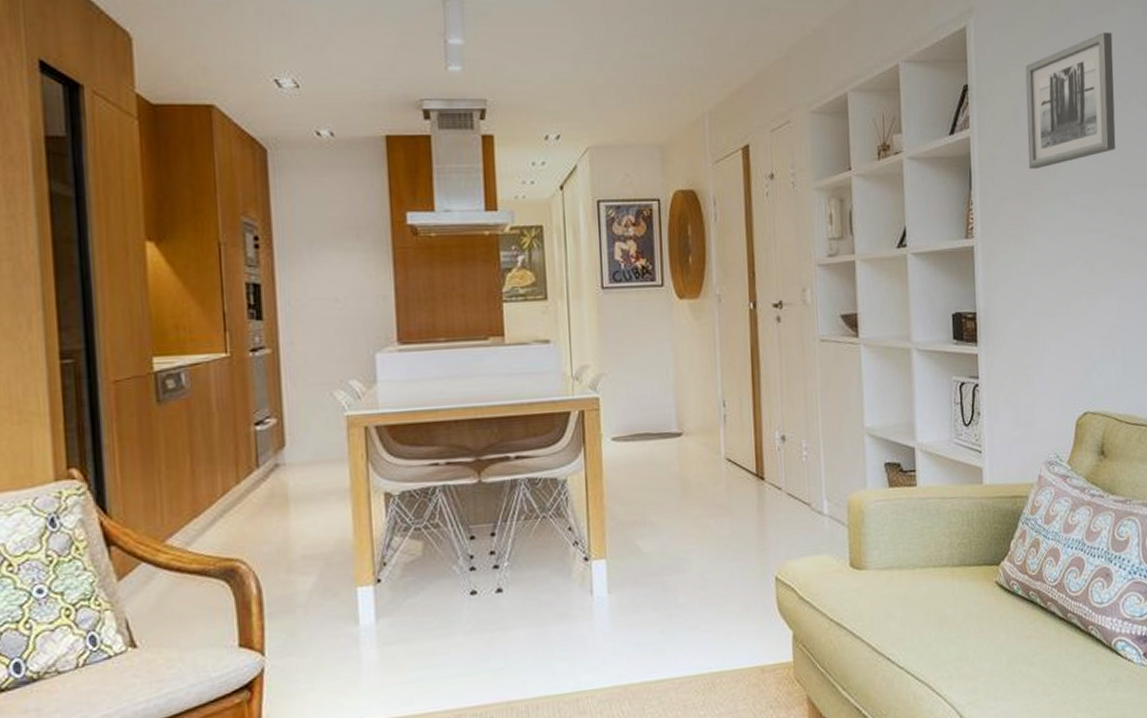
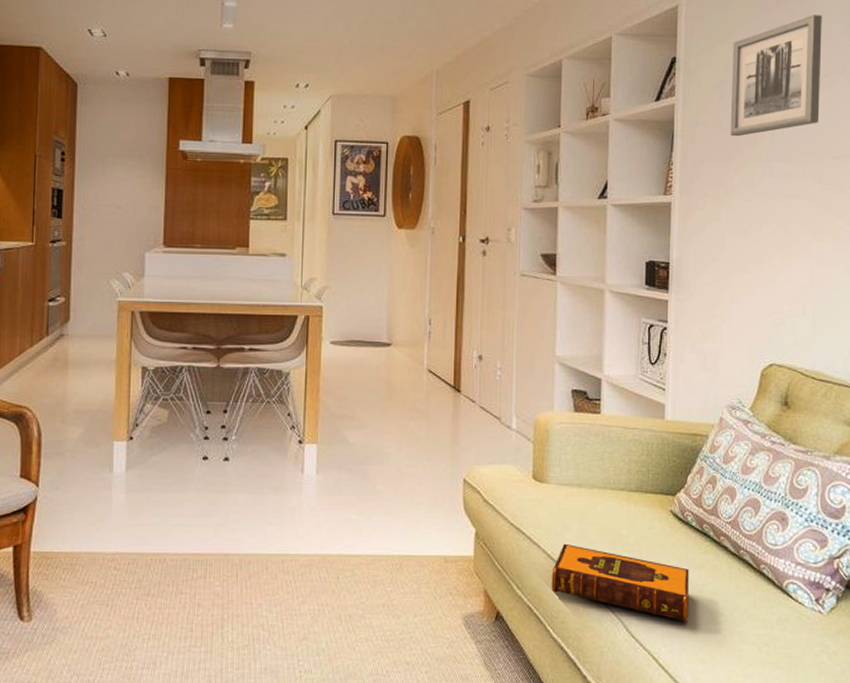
hardback book: none [878,632,1021,699] -> present [551,543,689,623]

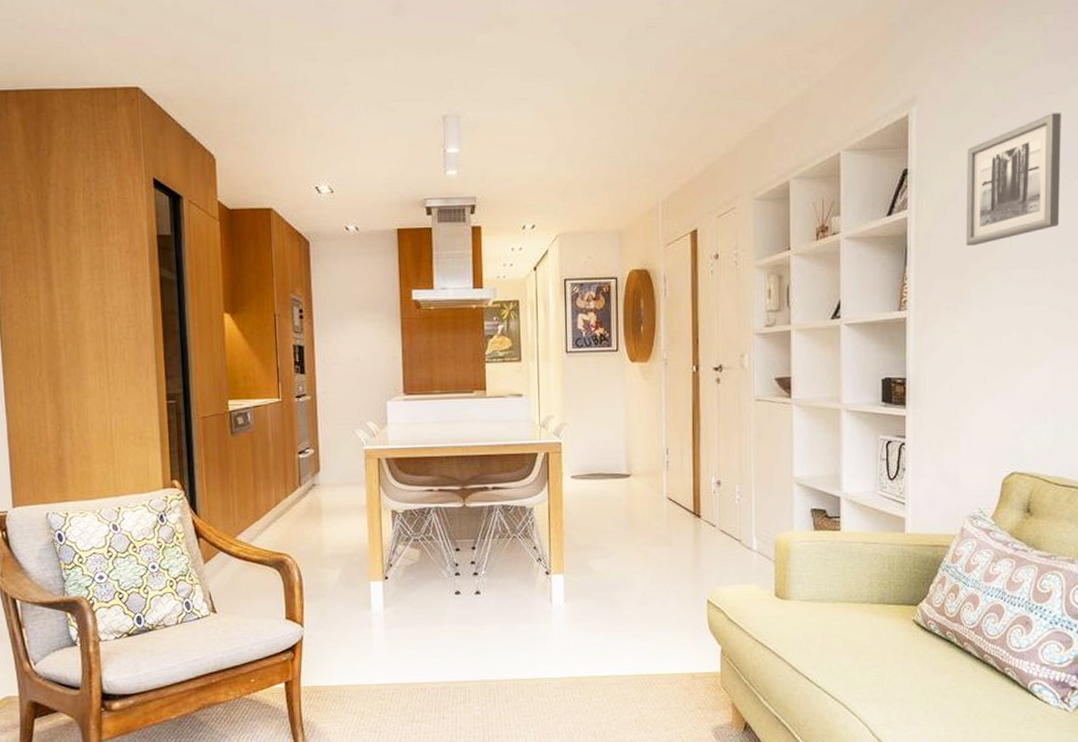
hardback book: present [551,543,689,623] -> none [797,656,933,726]

